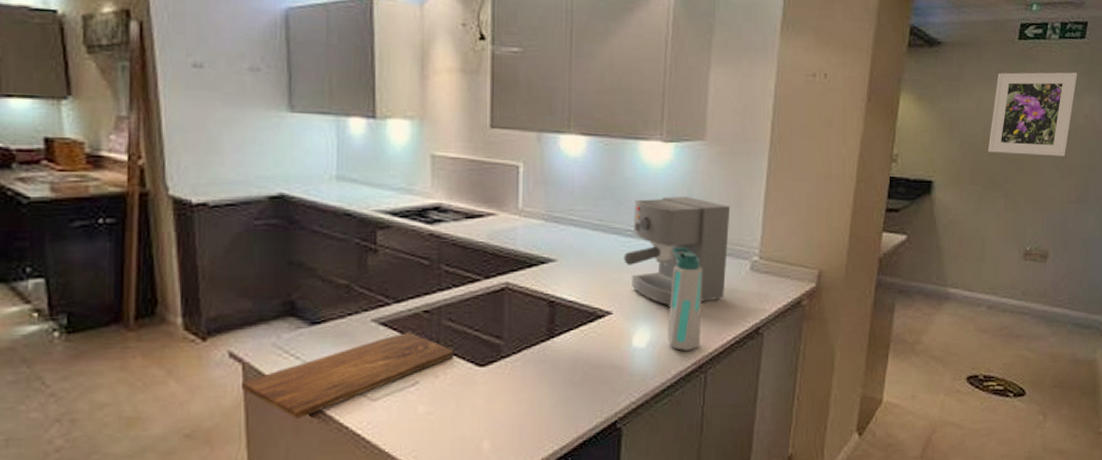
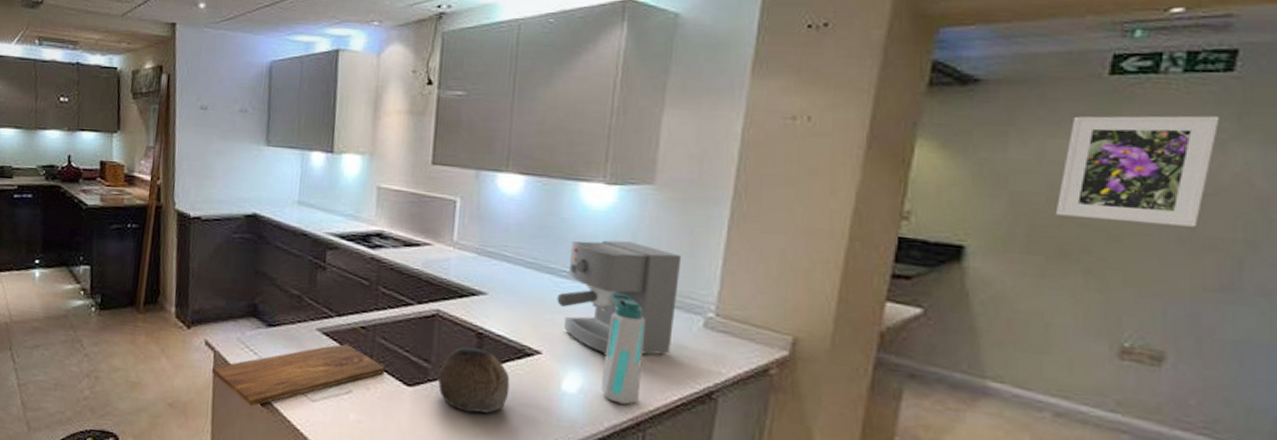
bowl: none [511,317,584,383] -> present [437,347,510,414]

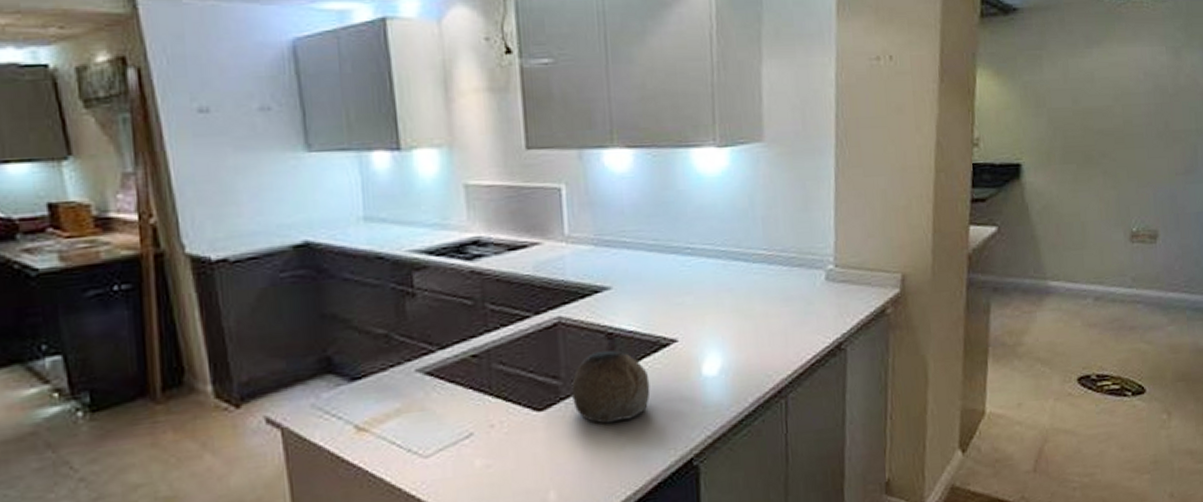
cutting board: present [212,344,385,407] -> none [283,380,509,485]
coffee maker: present [557,240,682,356] -> none [684,205,800,330]
water bottle: present [601,293,646,405] -> none [736,261,777,376]
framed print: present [1055,115,1220,227] -> none [1079,28,1175,126]

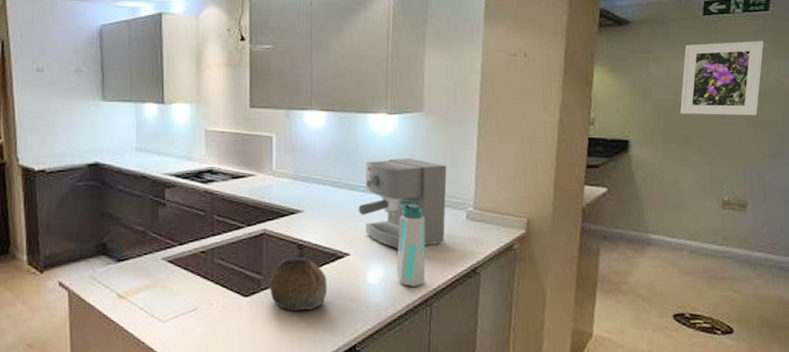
coffee maker: none [684,205,800,330] -> present [358,158,447,250]
water bottle: none [736,261,777,376] -> present [397,199,426,288]
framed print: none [1079,28,1175,126] -> present [680,41,764,115]

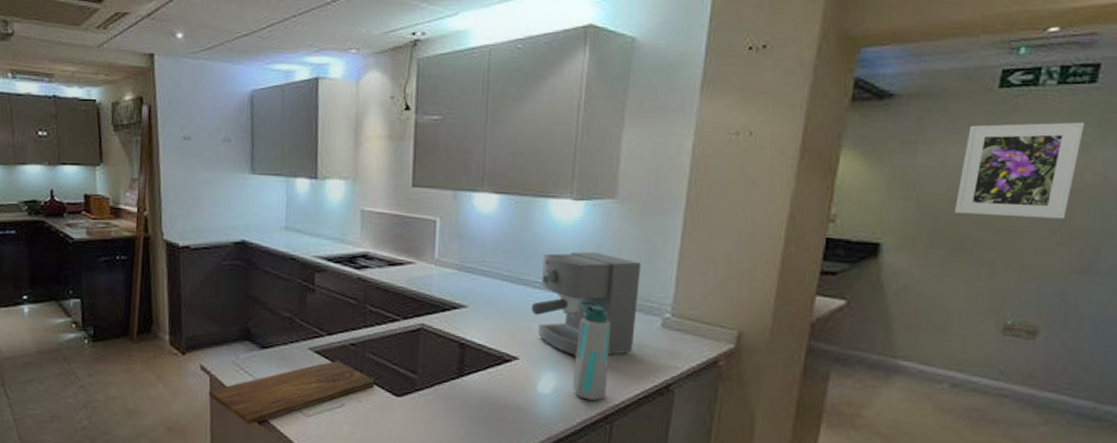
cutting board: none [68,269,224,336] -> present [209,361,375,426]
bowl: present [269,258,327,311] -> none [424,357,491,417]

